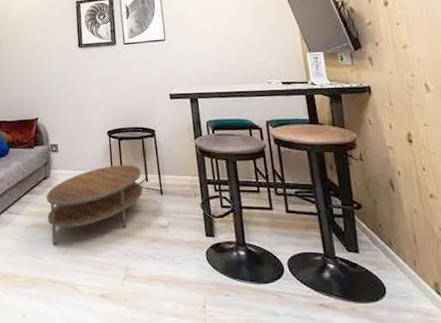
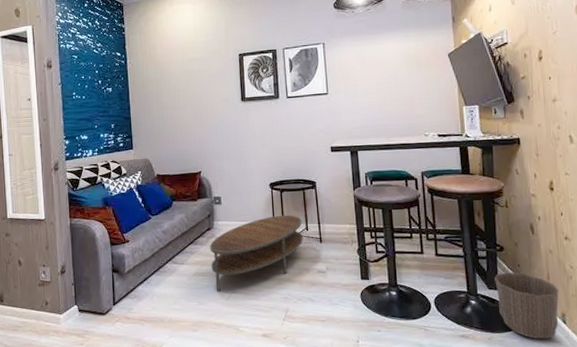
waste basket: none [353,233,432,313] -> present [494,272,559,340]

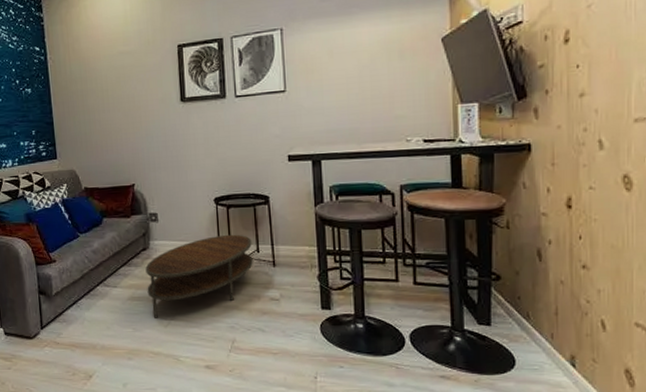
waste basket: present [494,272,559,340] -> none [487,305,569,384]

